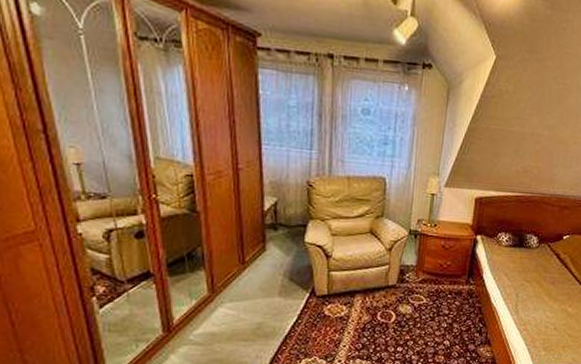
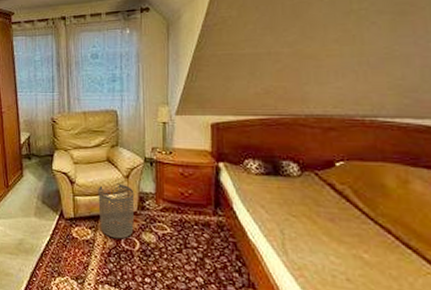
waste bin: none [356,256,396,313] -> present [98,183,135,239]

